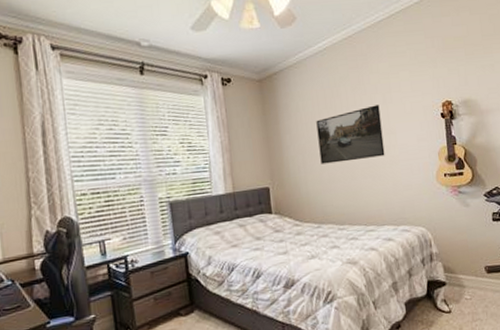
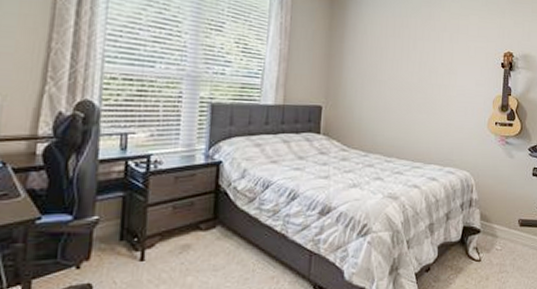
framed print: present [316,105,385,164] -> none [379,42,446,95]

